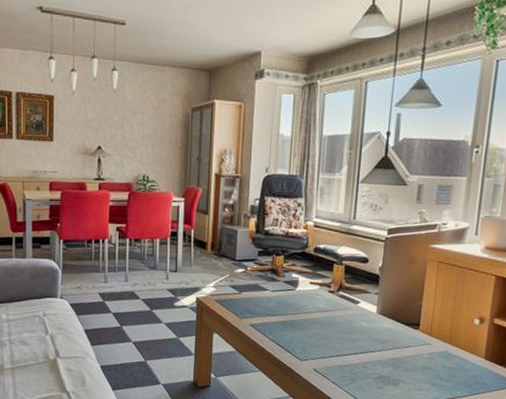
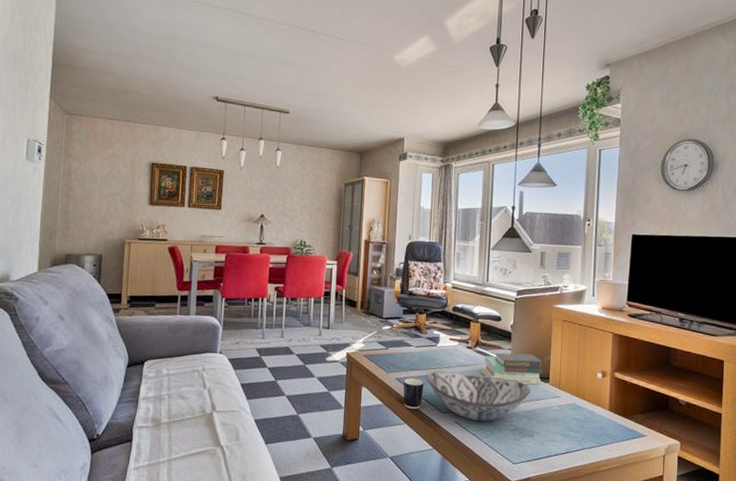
mug: none [257,324,281,356] -> present [403,378,425,409]
decorative bowl: none [283,316,399,370] -> present [426,371,531,422]
books: none [343,297,414,332] -> present [481,352,544,385]

